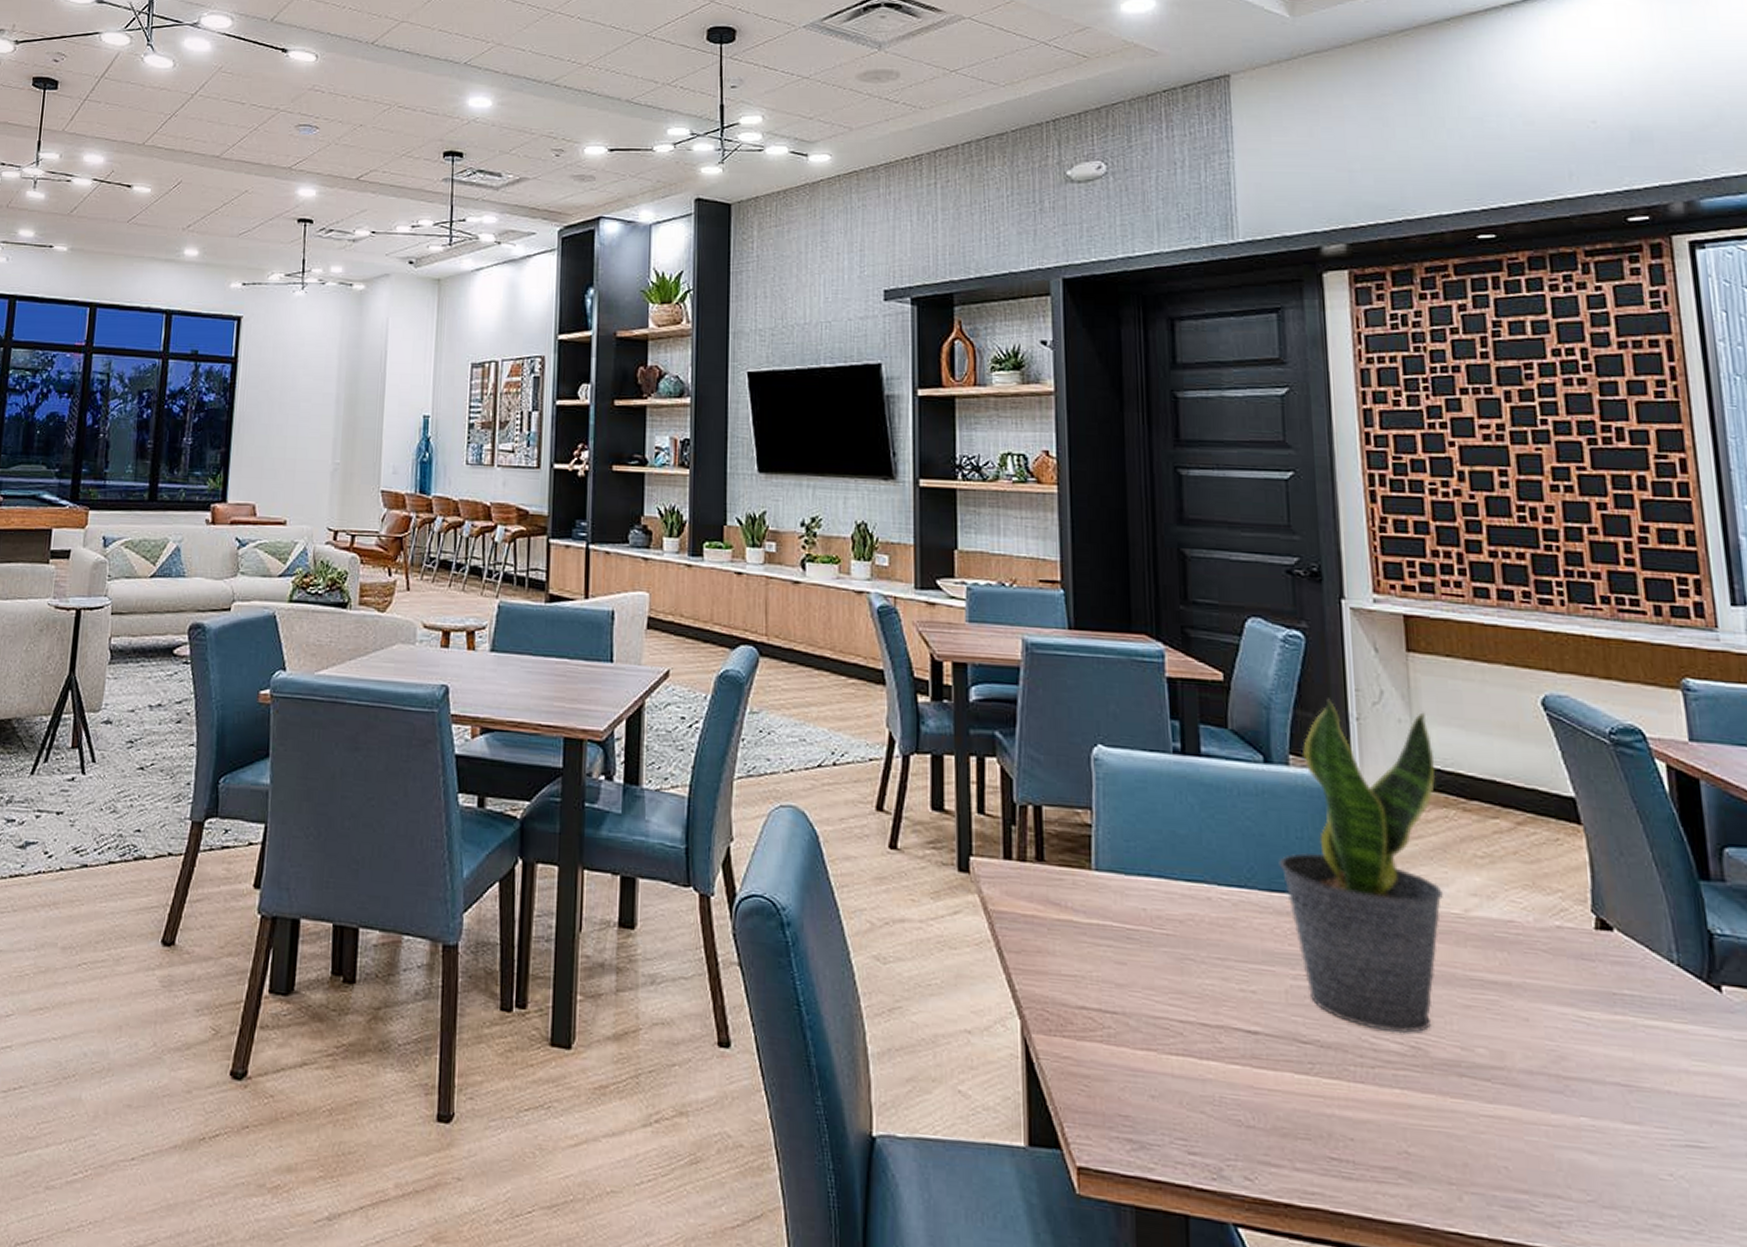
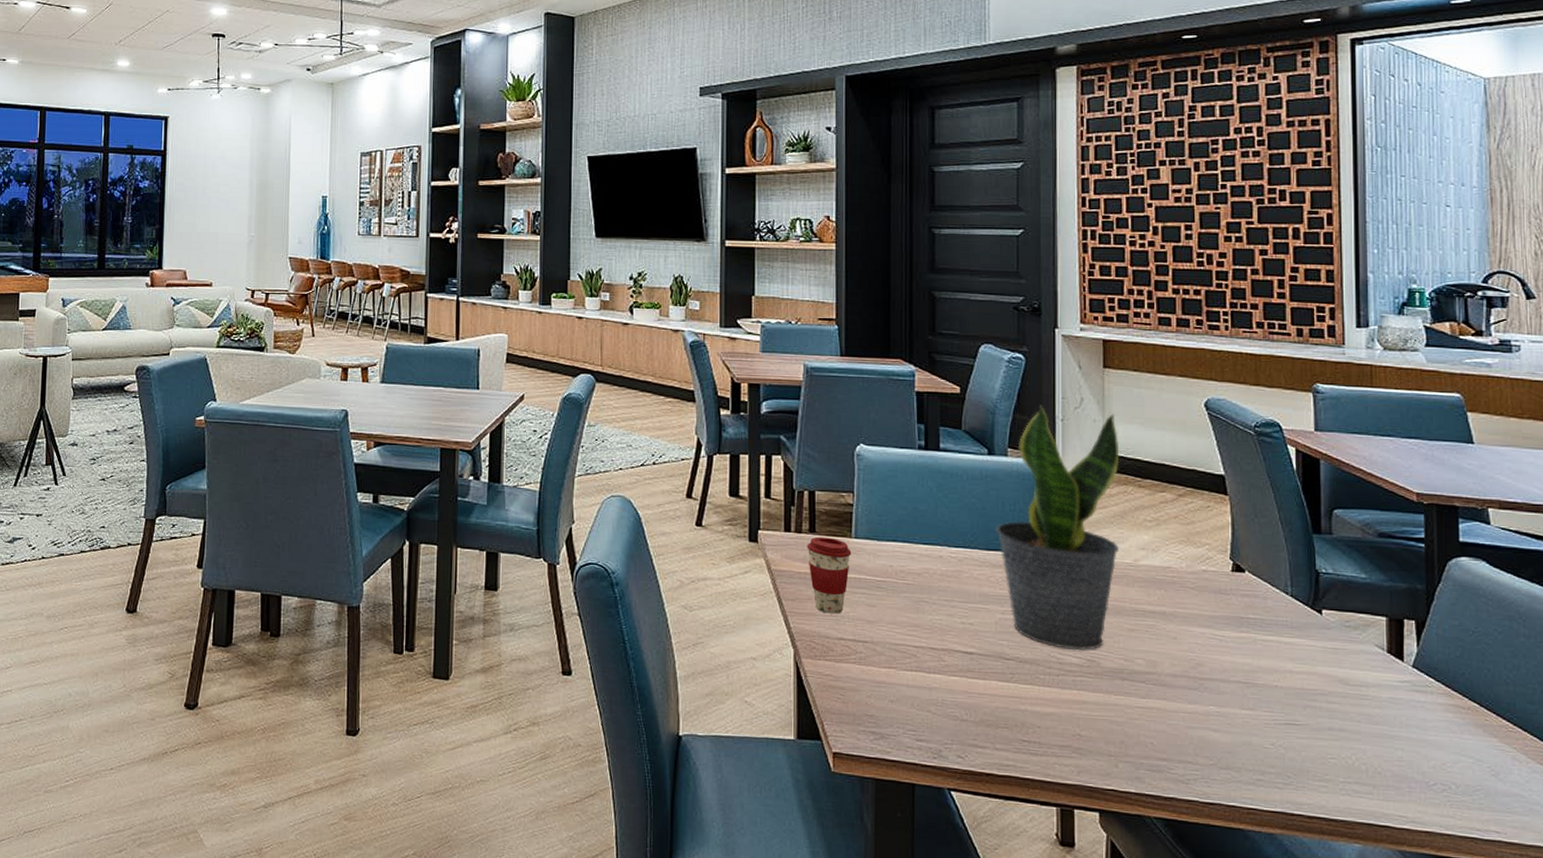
coffee cup: none [1033,867,1092,974] -> present [807,536,852,614]

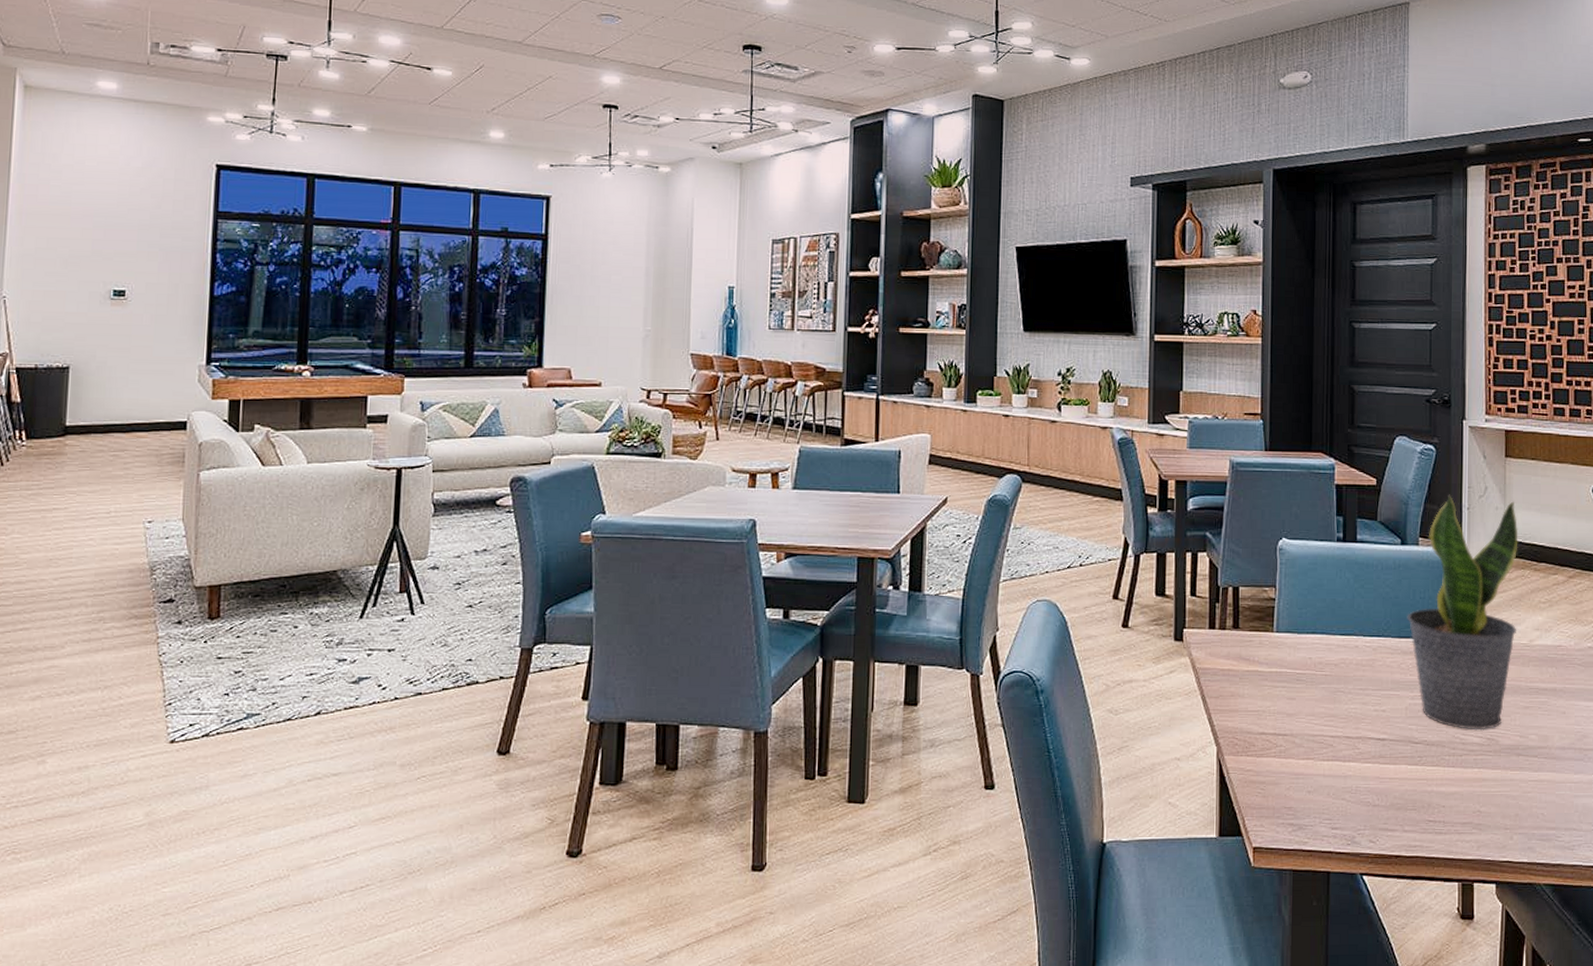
coffee cup: present [807,536,852,614] -> none [1230,632,1273,709]

